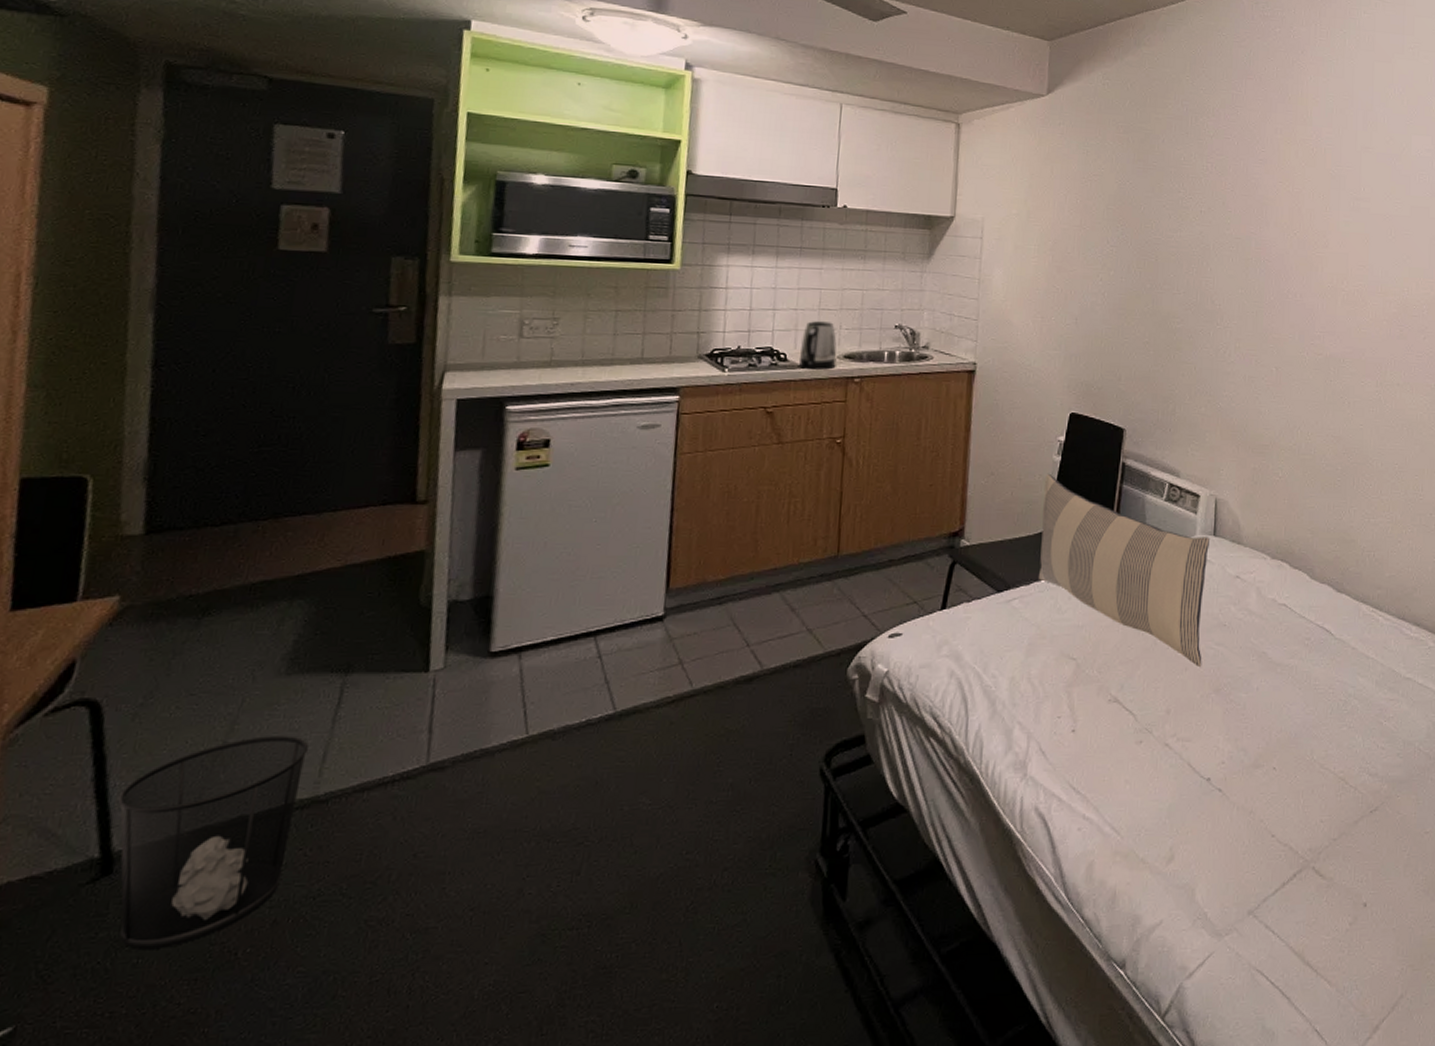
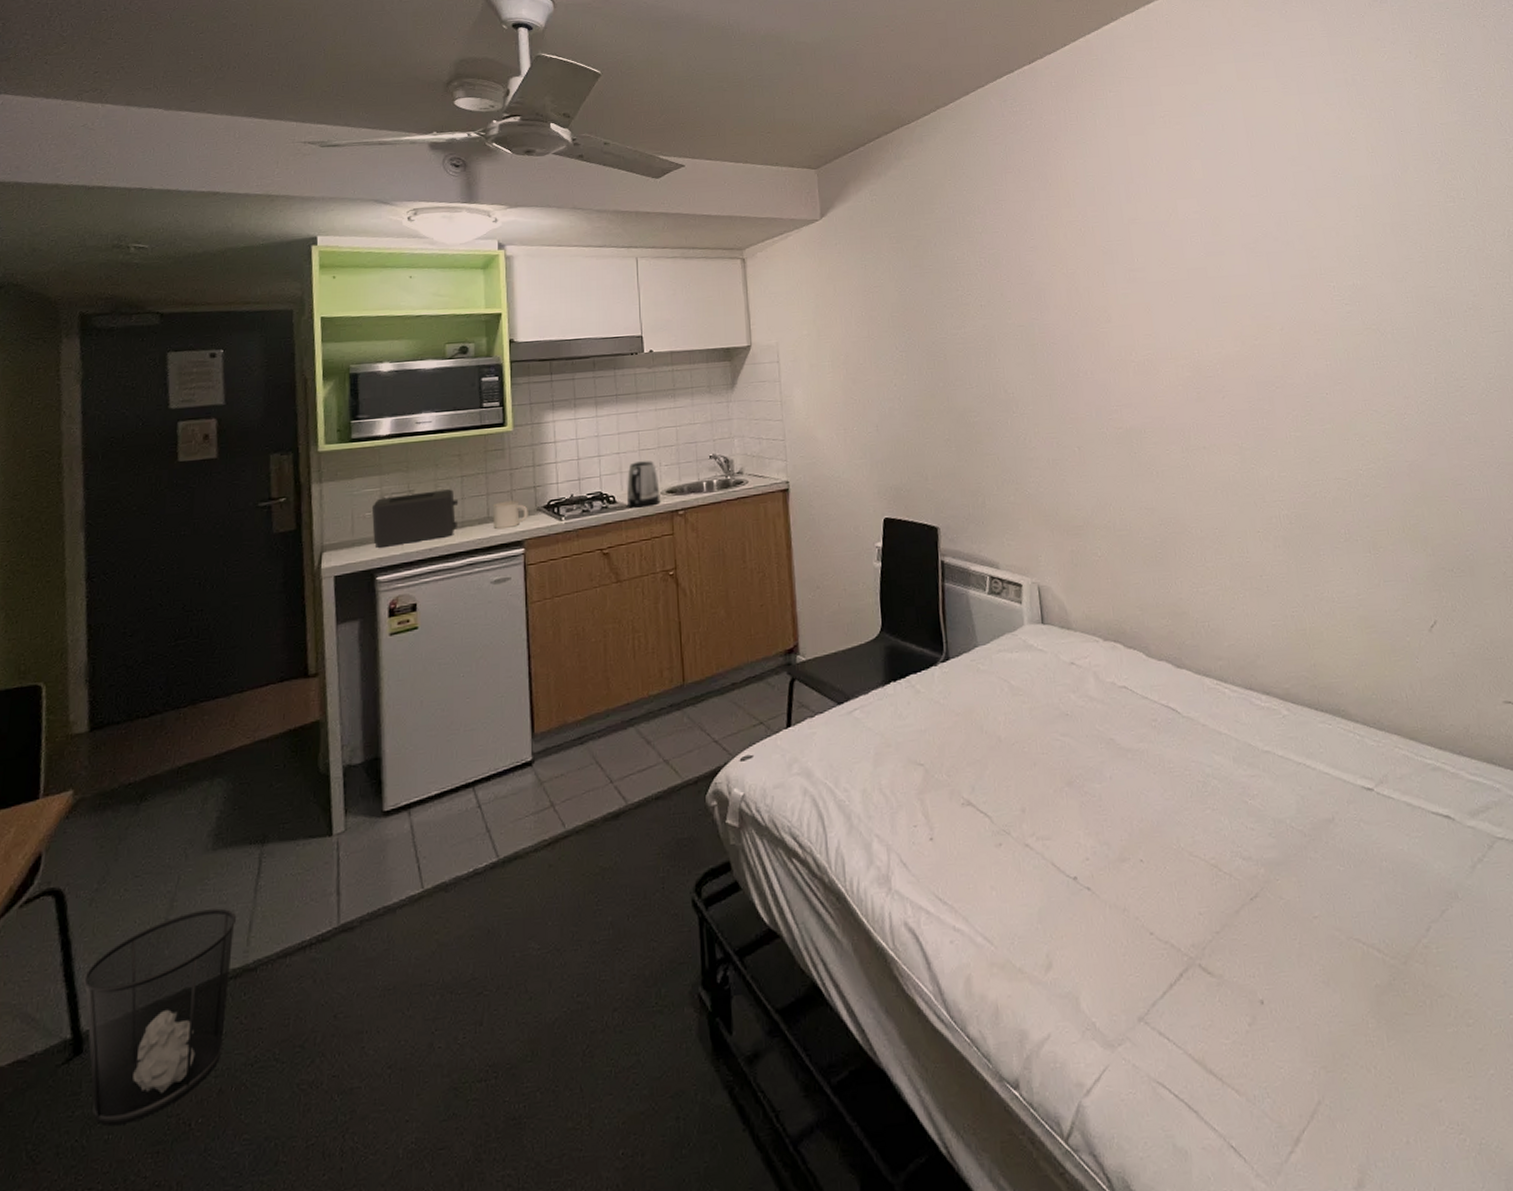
toaster: none [506,321,610,375] -> present [372,489,459,548]
mug: none [647,343,688,373] -> present [492,500,528,530]
pillow: present [1037,473,1209,667] -> none [869,580,1050,761]

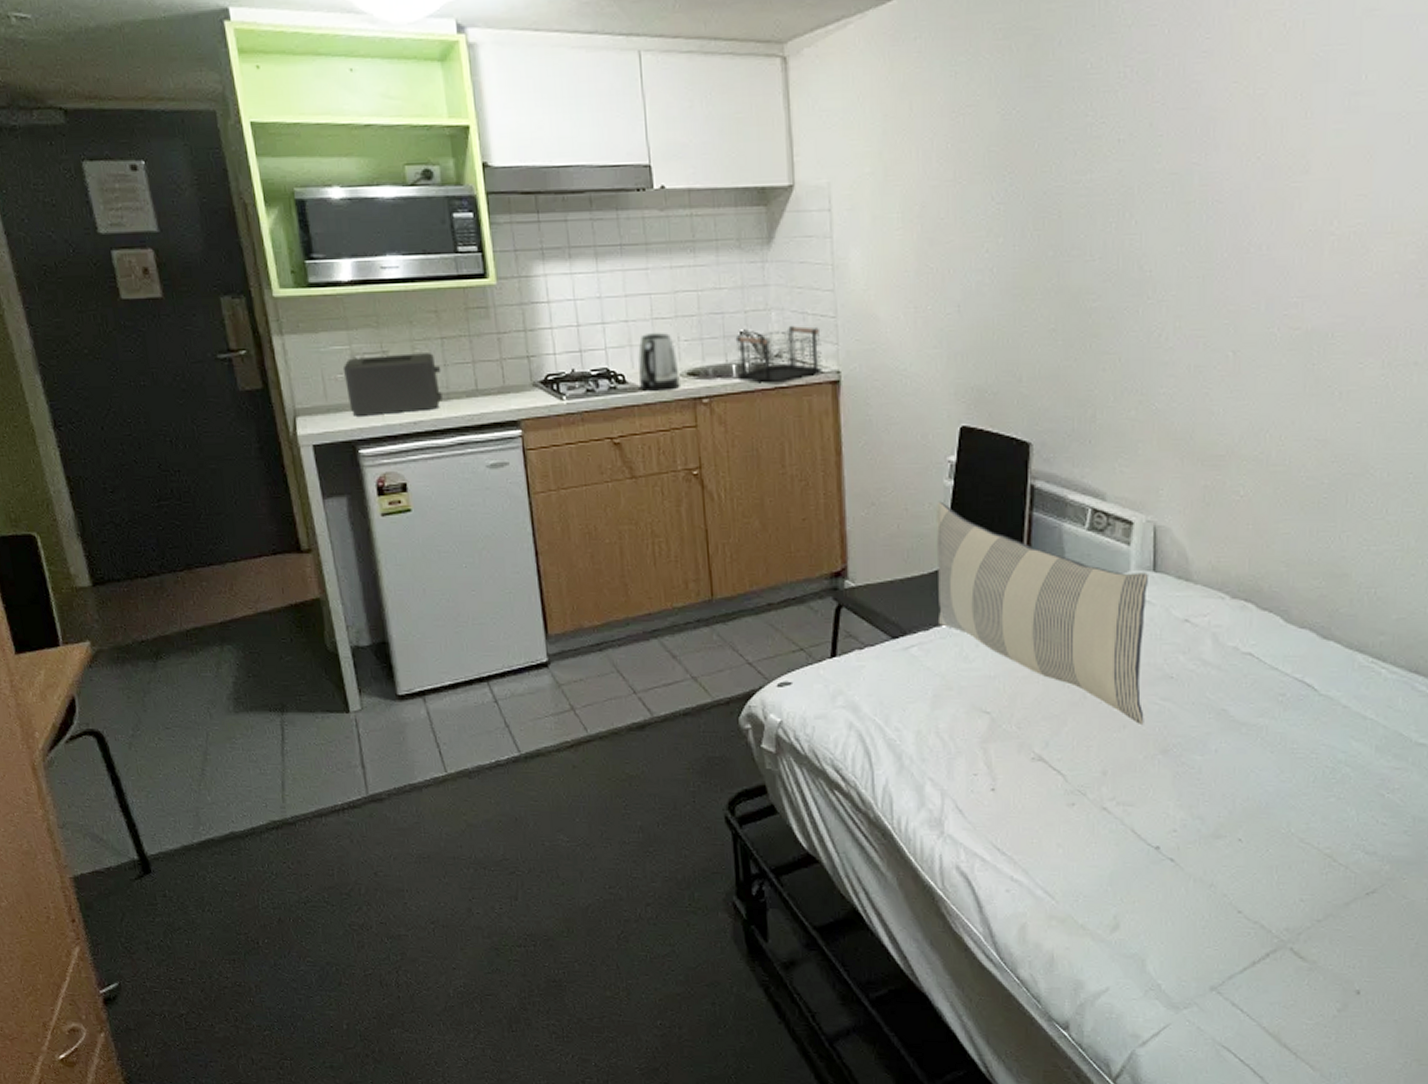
waste bin: present [82,908,237,1126] -> none [137,765,276,935]
mug: present [492,500,528,530] -> none [480,371,523,406]
dish rack: none [706,448,775,496] -> present [735,325,822,385]
pillow: none [869,580,1050,761] -> present [936,501,1148,724]

